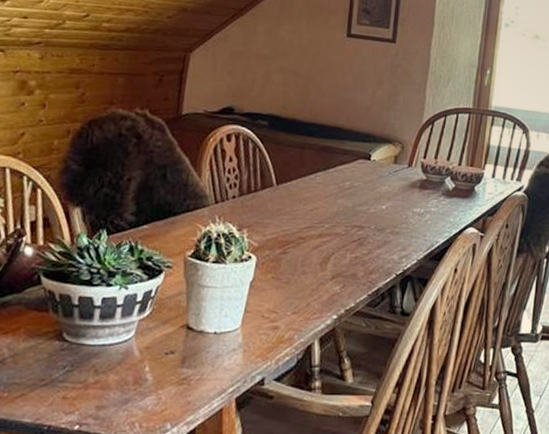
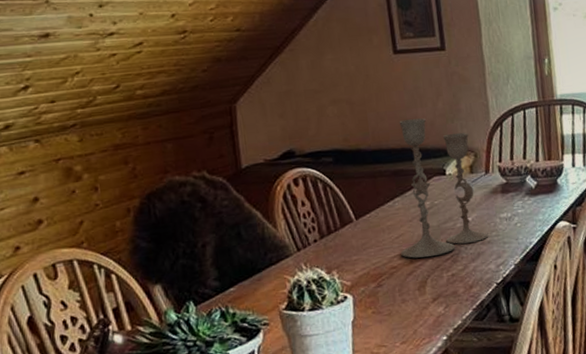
candlestick: none [311,100,400,236] -> present [399,118,489,258]

